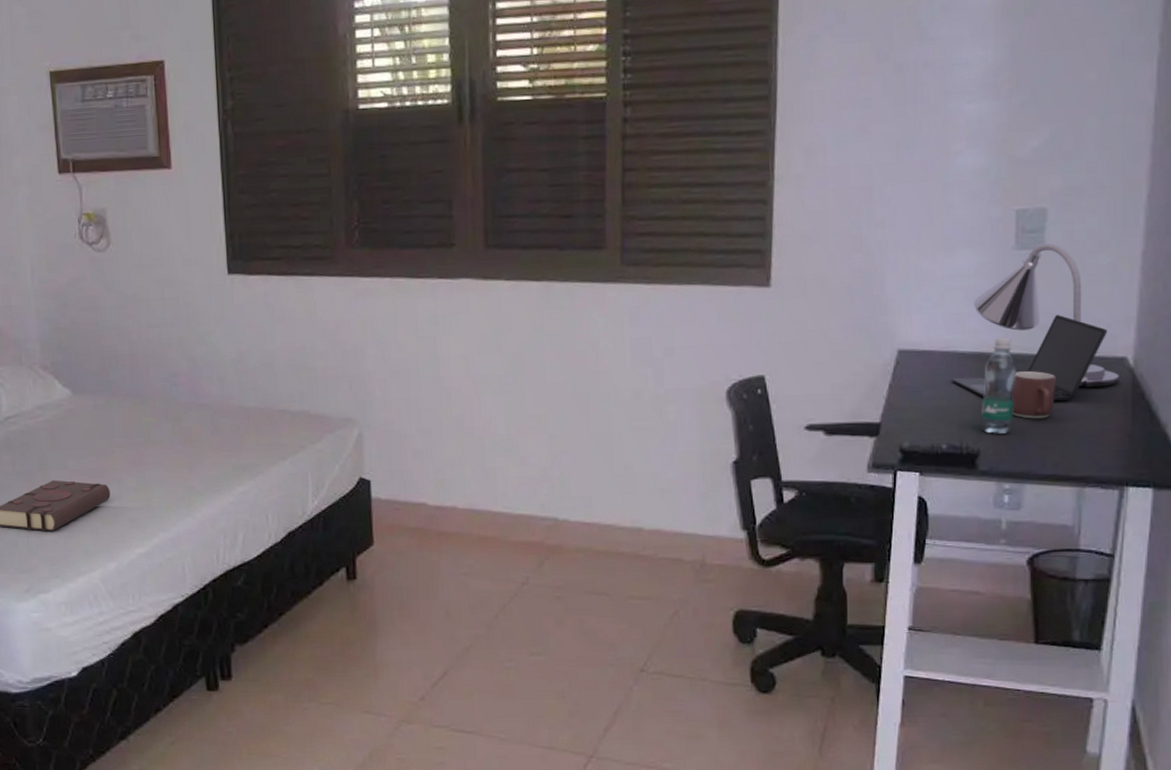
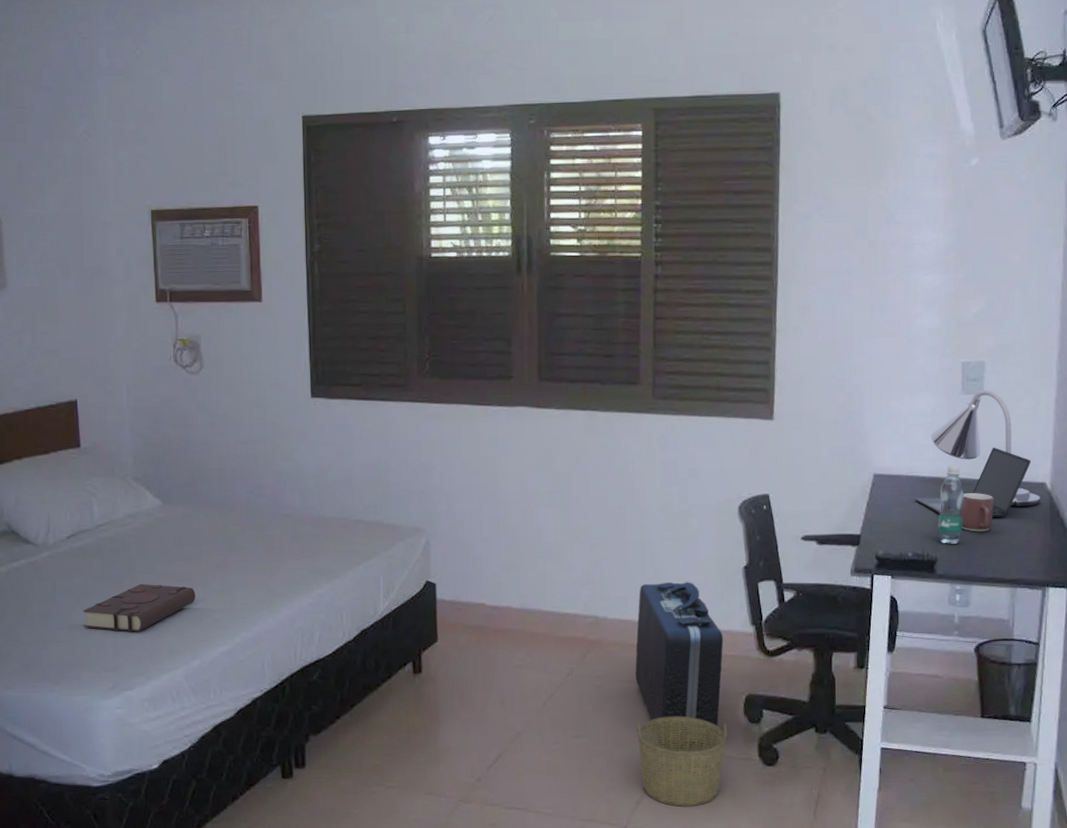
suitcase: none [601,479,709,664] -> present [635,582,724,742]
basket: none [604,633,713,736] -> present [637,716,728,807]

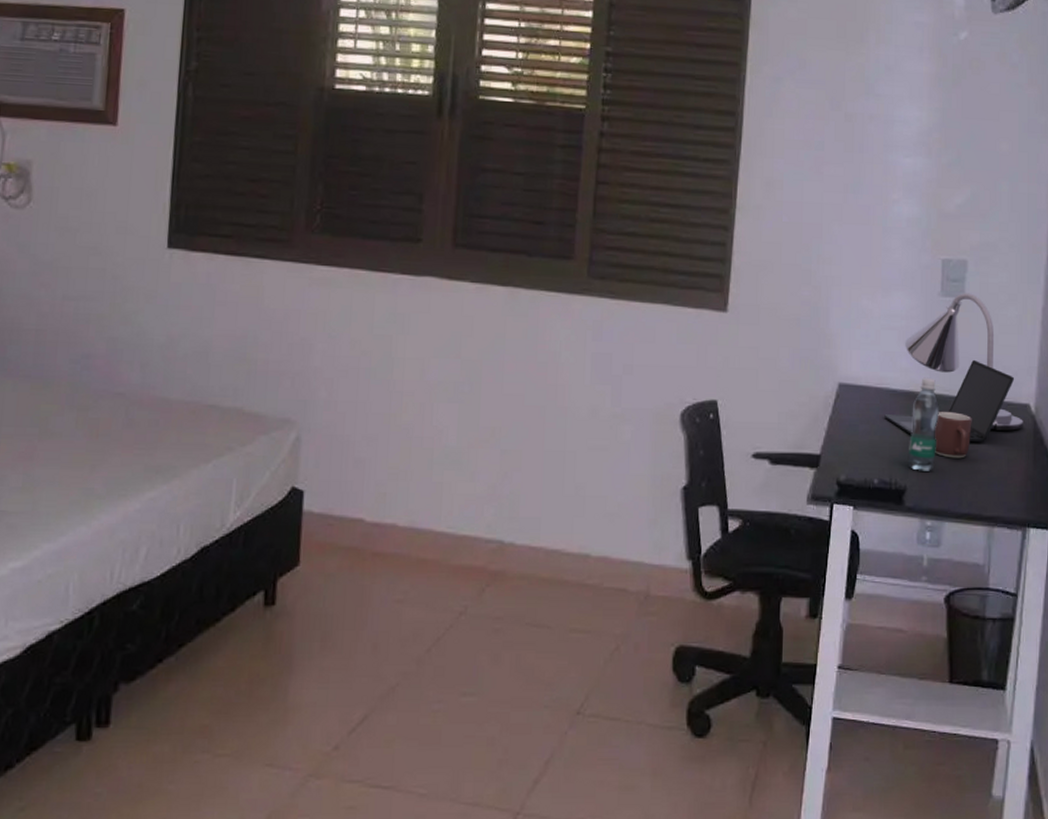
suitcase: present [635,582,724,742] -> none [543,502,654,705]
basket: present [637,716,728,807] -> none [540,671,652,788]

